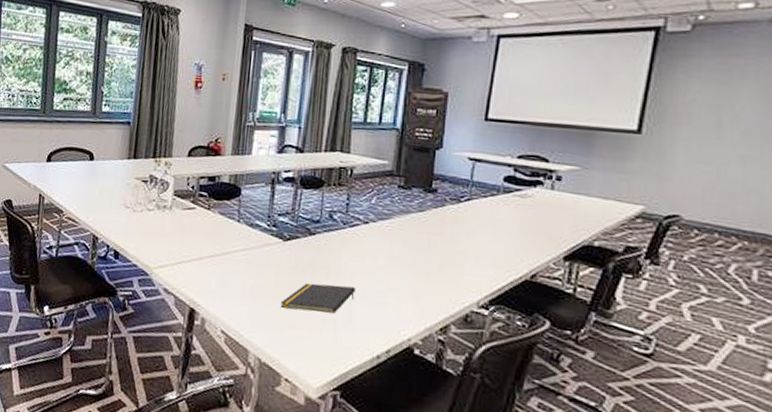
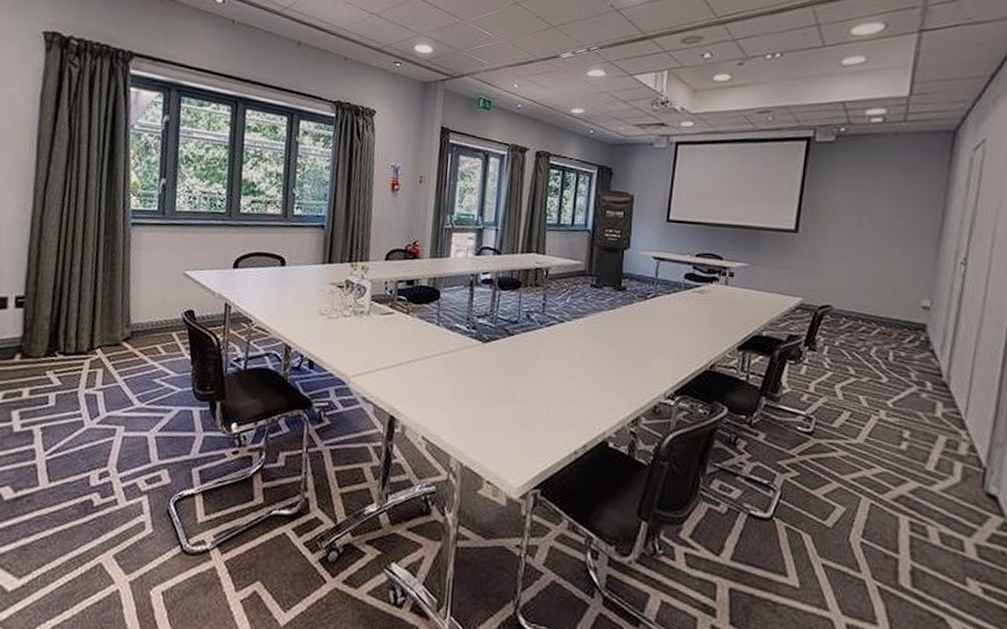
notepad: present [280,283,356,314] -> none [481,383,553,412]

